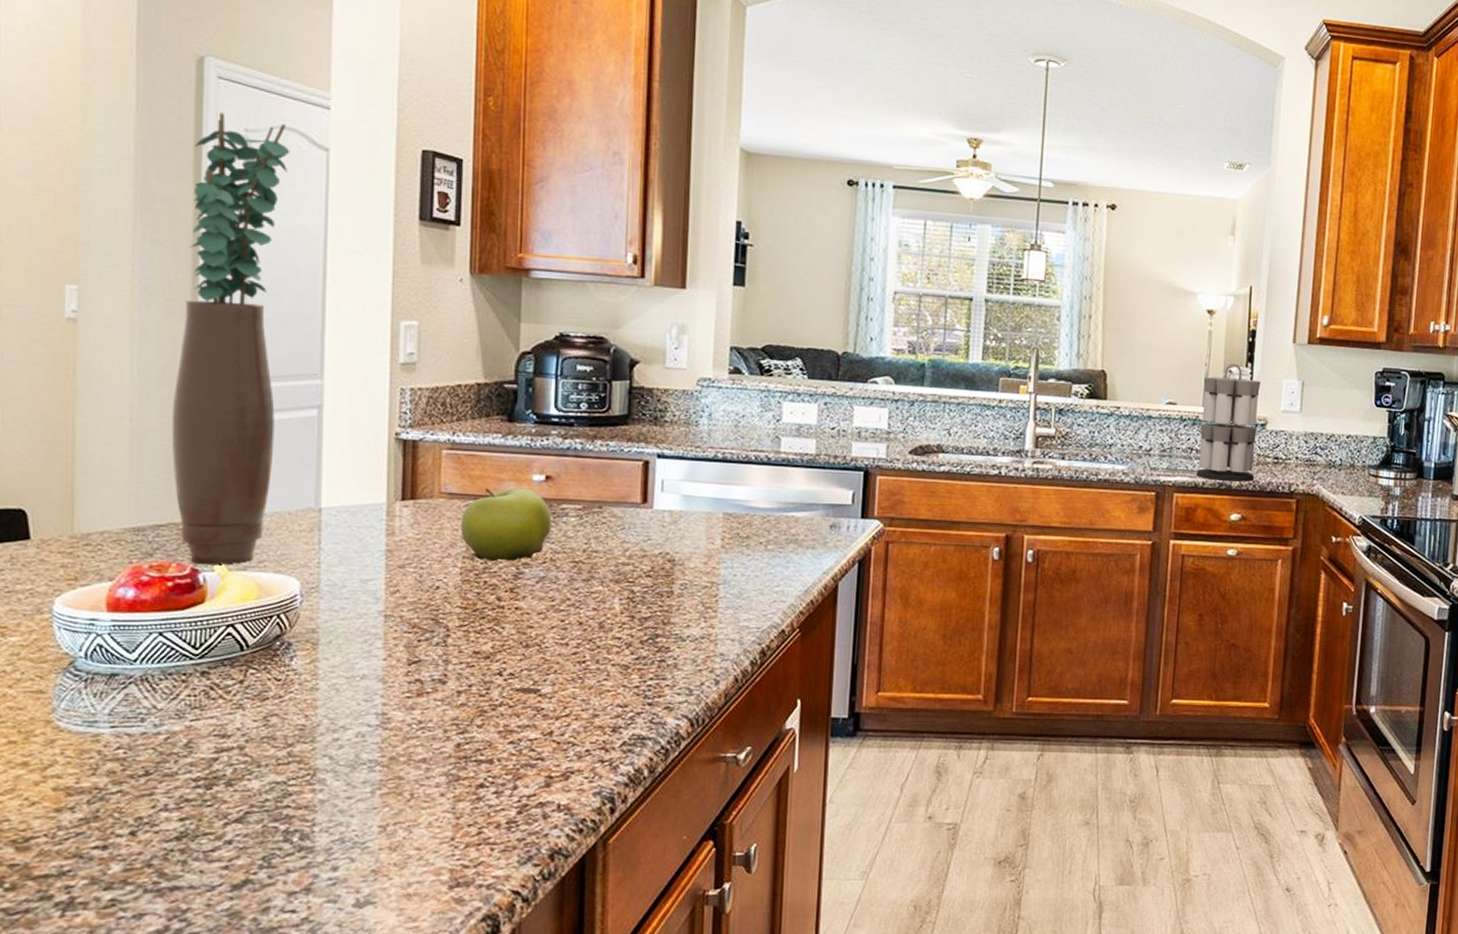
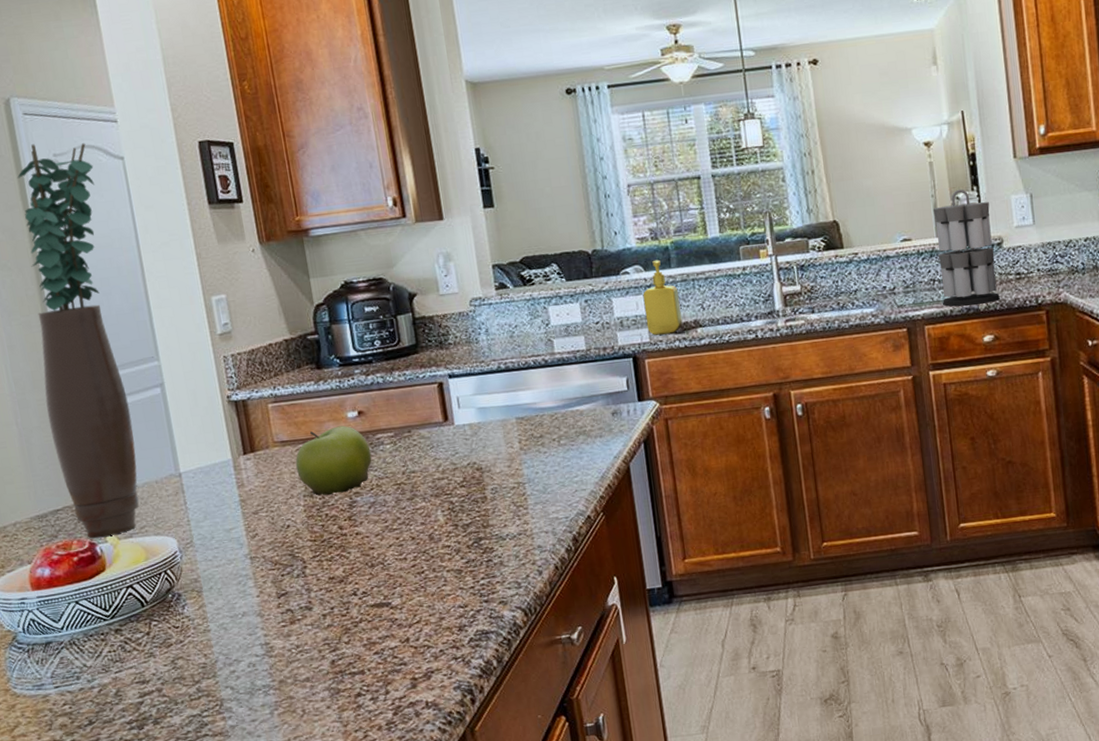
soap dispenser: none [886,374,927,454] -> present [642,260,683,336]

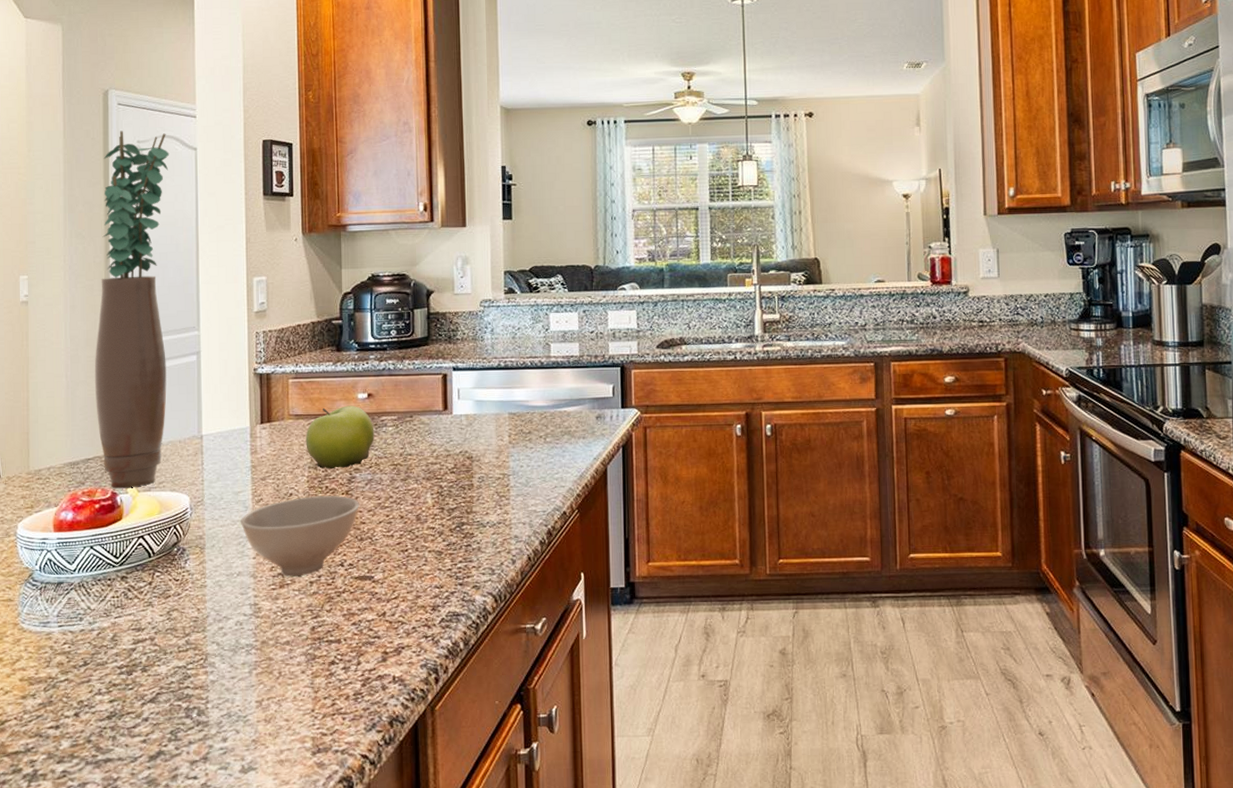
bowl: none [236,522,366,612] -> present [240,496,360,577]
soap dispenser: present [642,260,683,336] -> none [636,279,669,348]
spice rack: present [932,189,1001,307] -> none [906,239,964,348]

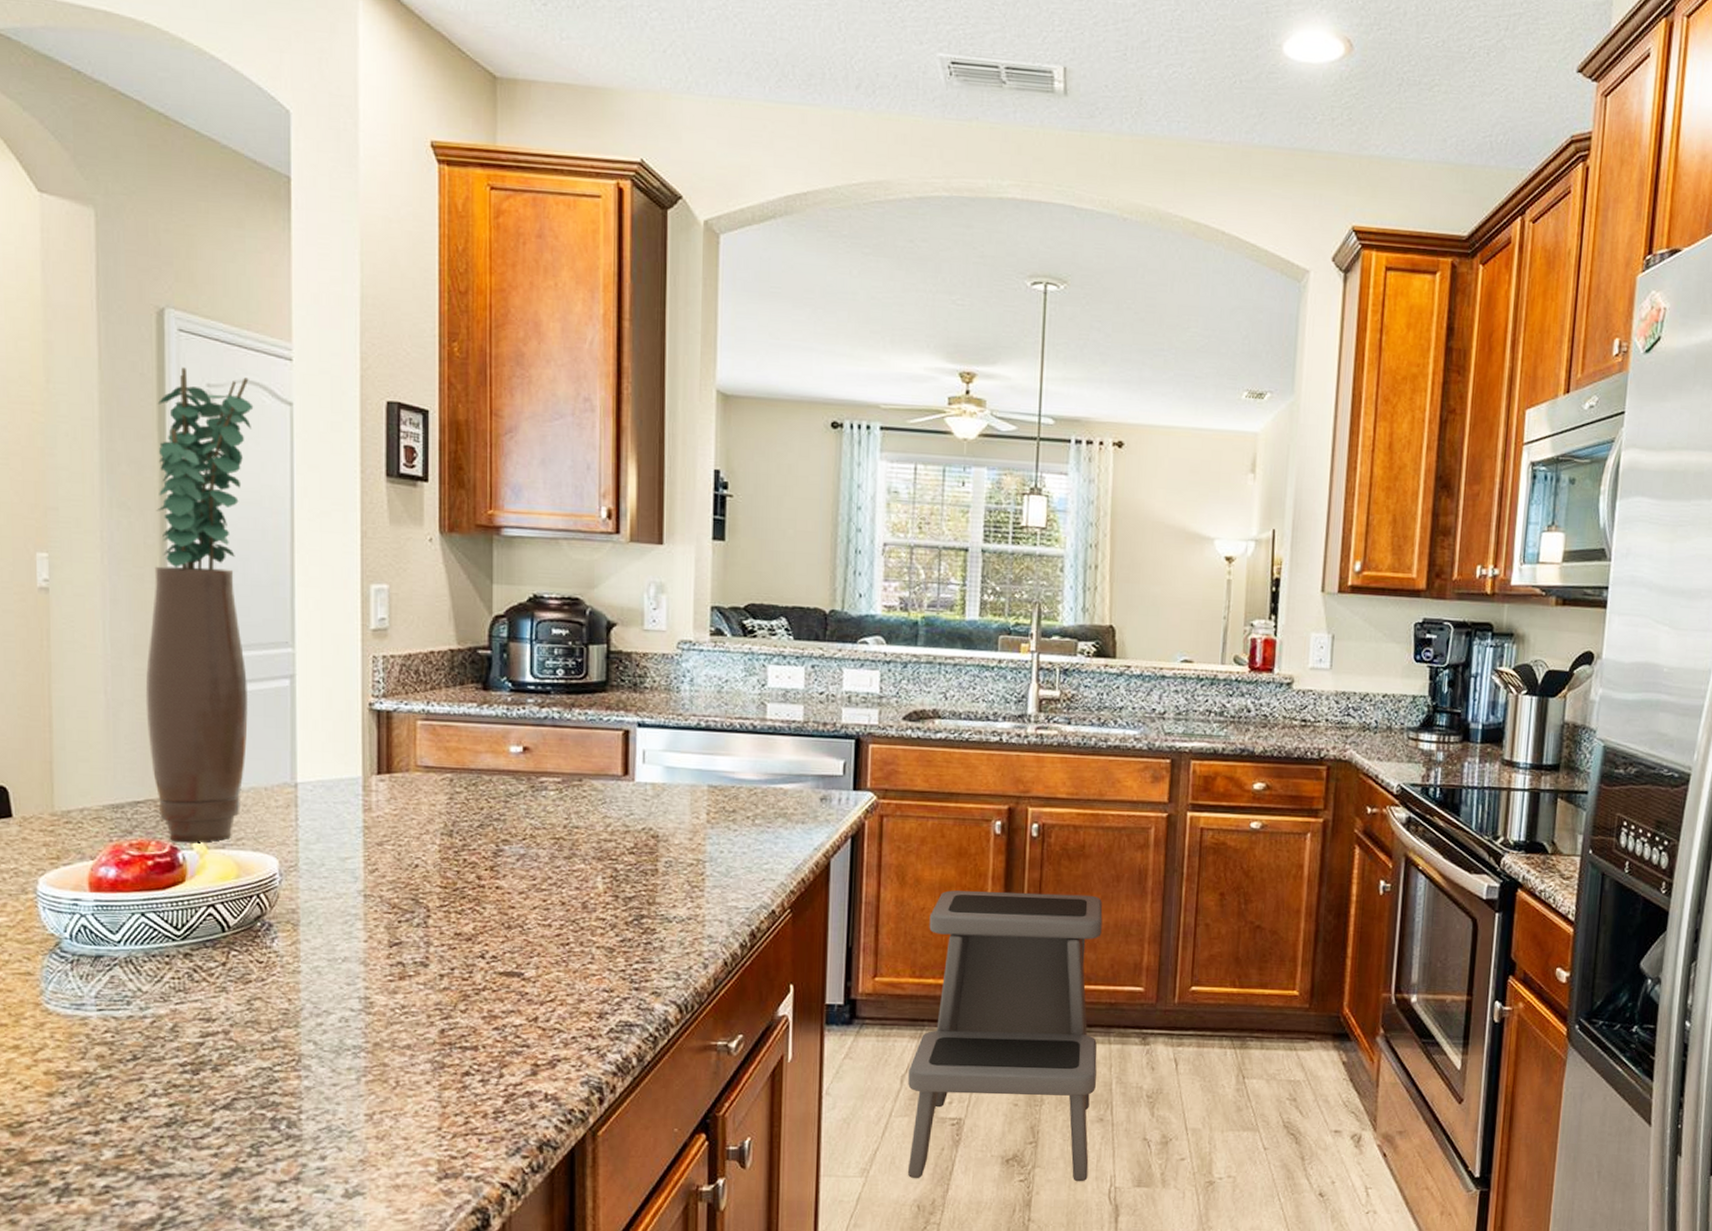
bowl: present [240,496,360,577] -> none [347,870,509,967]
fruit: present [306,405,374,469] -> none [438,760,530,838]
step stool: none [681,481,837,736] -> present [907,890,1103,1182]

